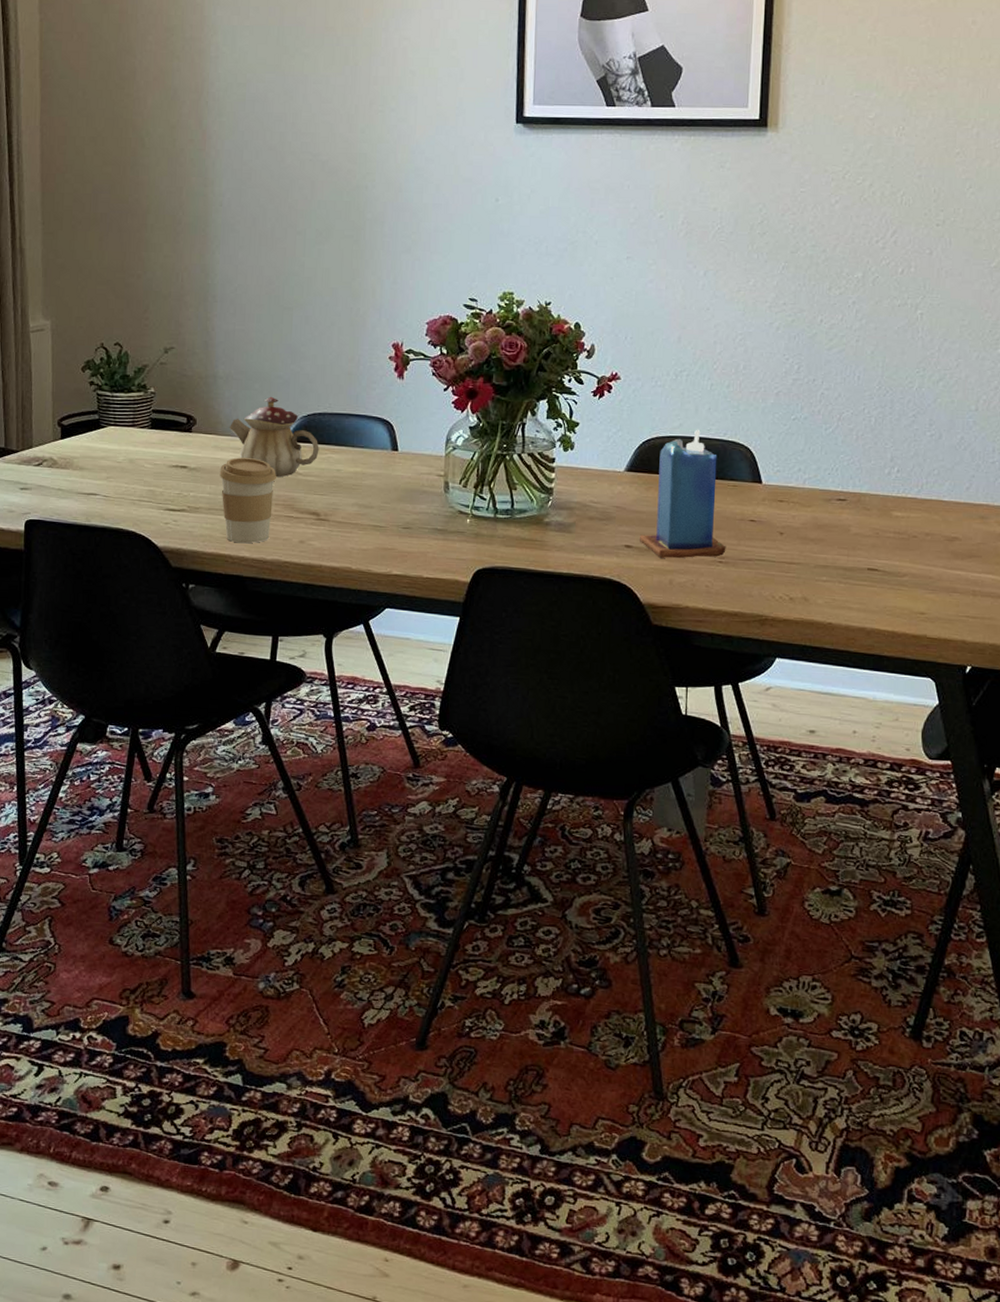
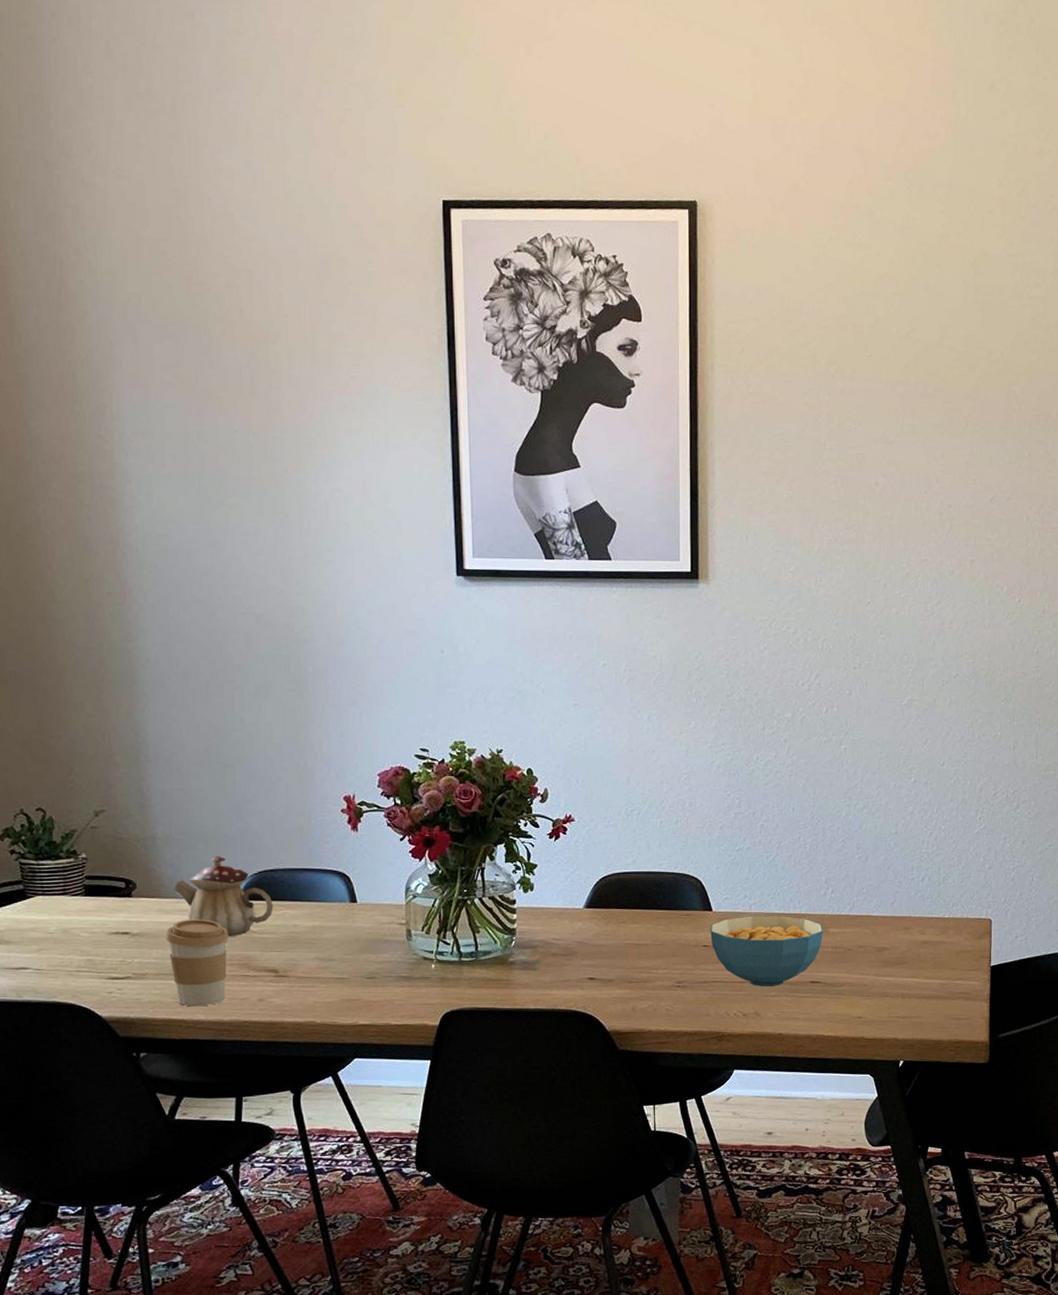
candle: present [640,429,726,559] -> none [602,864,683,987]
cereal bowl: none [758,491,886,570] -> present [710,915,824,987]

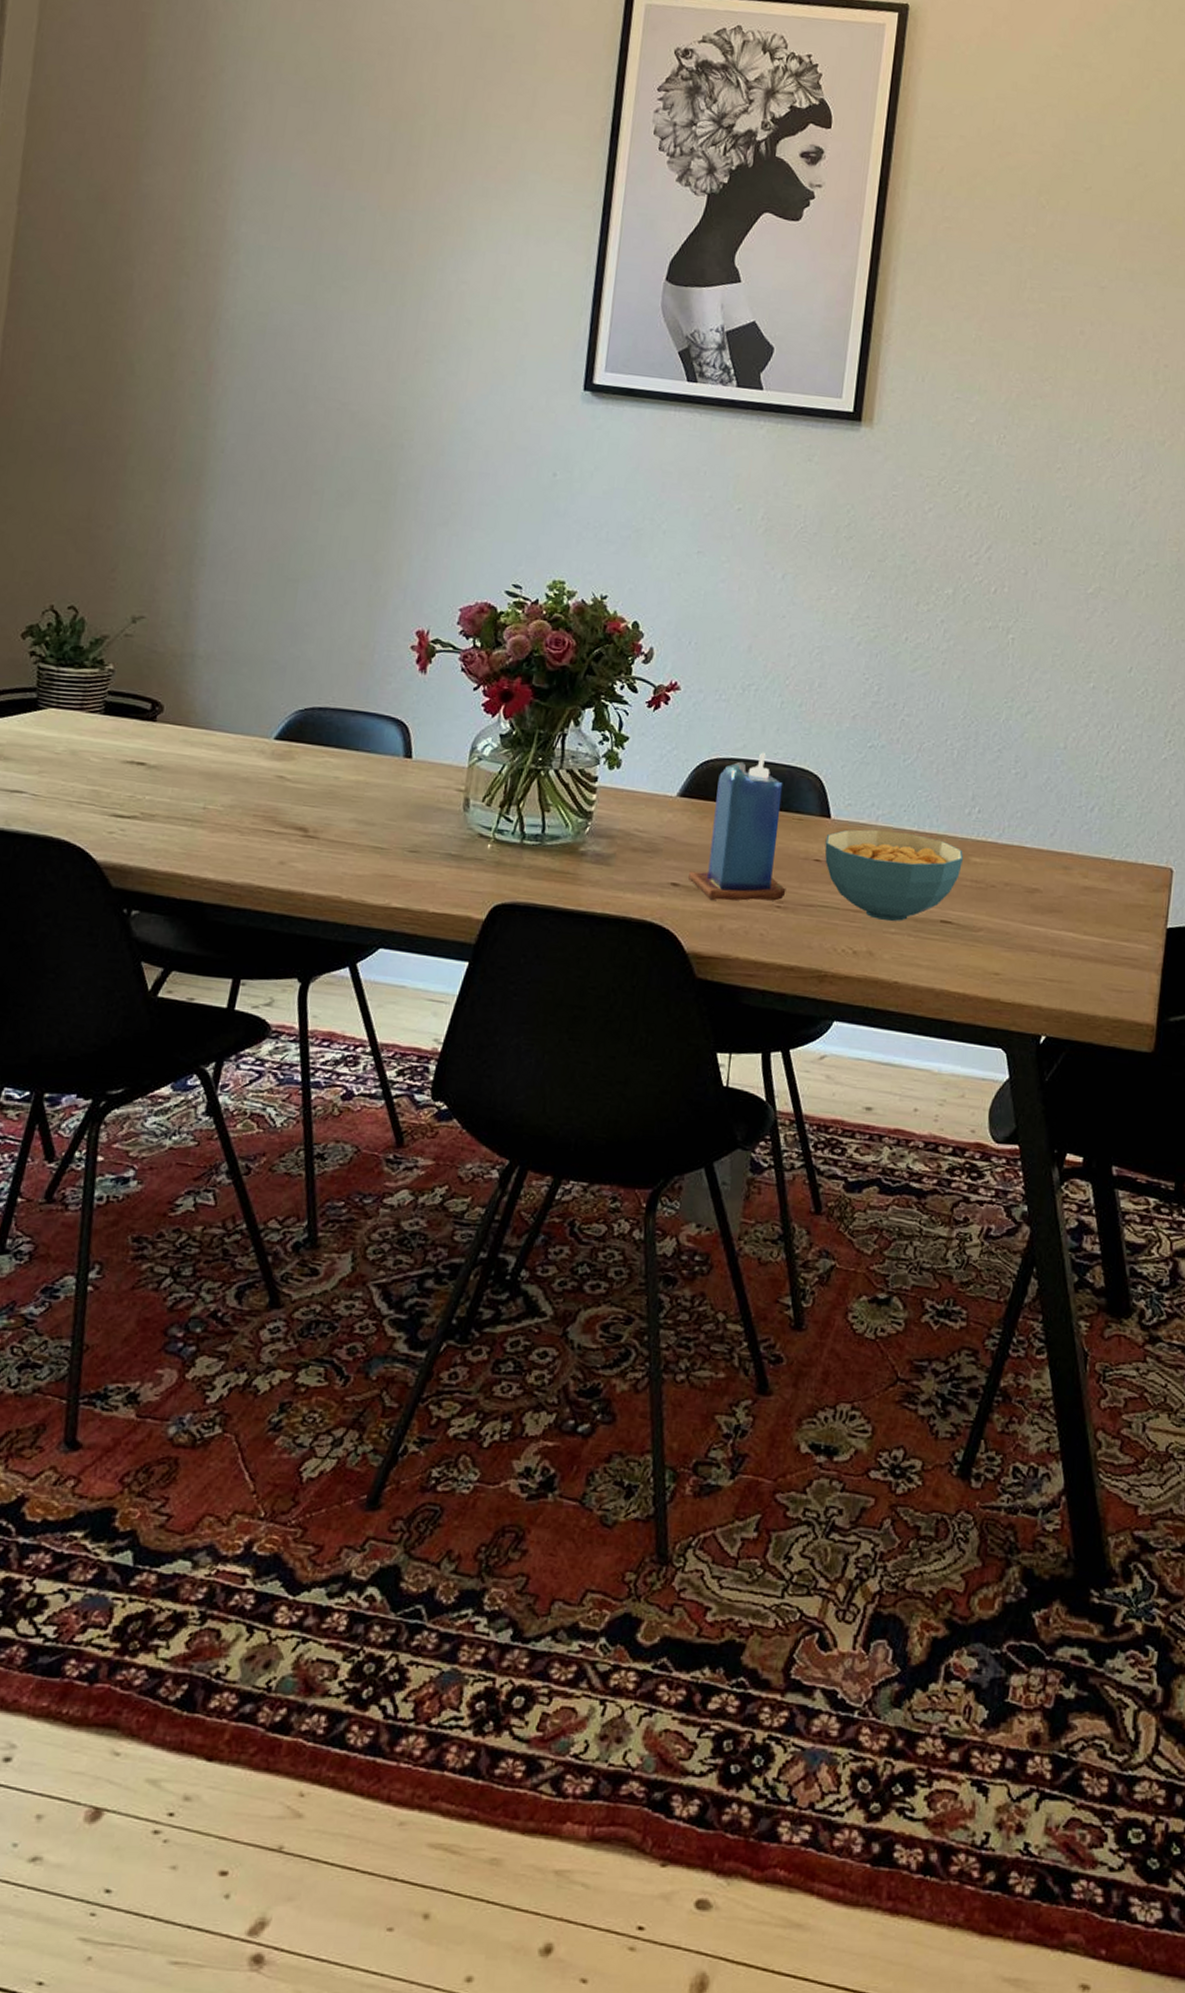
coffee cup: present [166,919,229,1007] -> none [185,755,259,862]
teapot: present [174,855,273,937] -> none [205,683,316,783]
candle: none [602,864,683,987] -> present [688,752,786,901]

